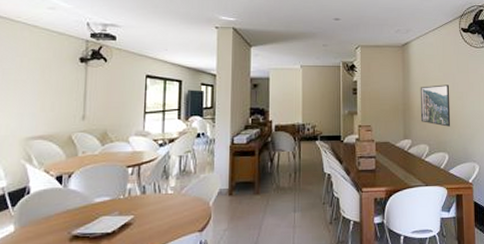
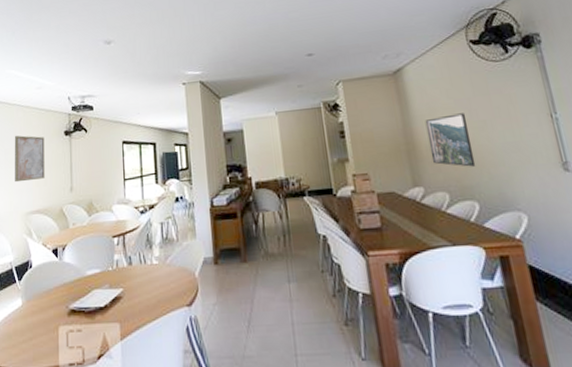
wall art: none [14,55,55,106] -> present [15,135,45,183]

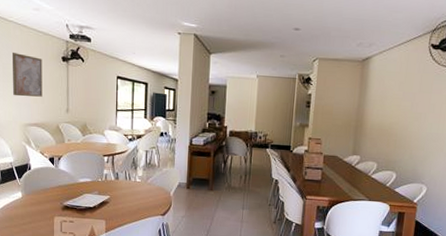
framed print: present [425,113,476,167] -> none [372,104,408,147]

